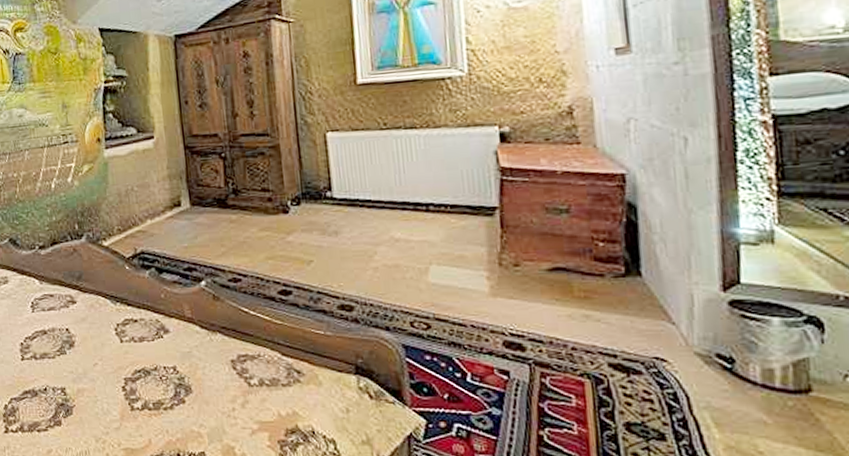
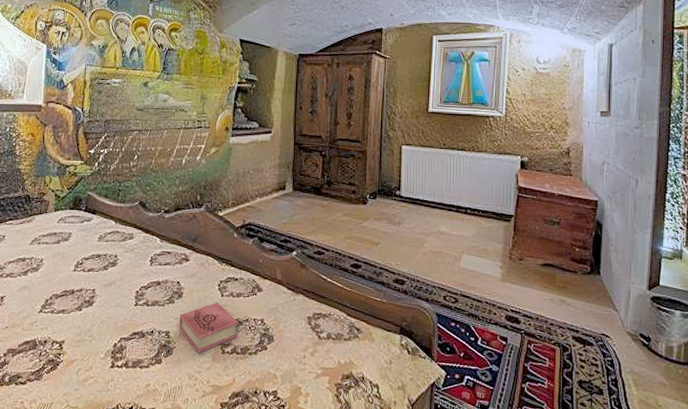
book: none [74,350,147,412] -> present [179,302,239,354]

